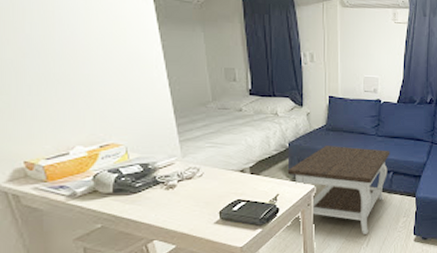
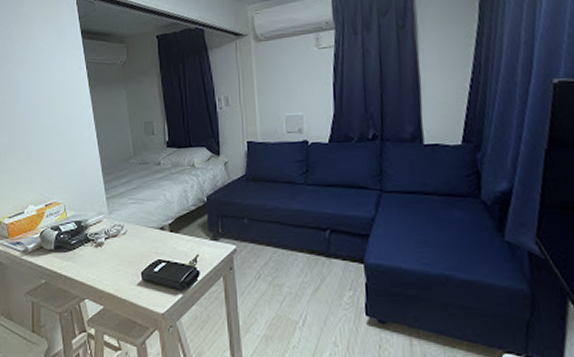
side table: present [287,146,390,236] -> none [206,198,325,311]

